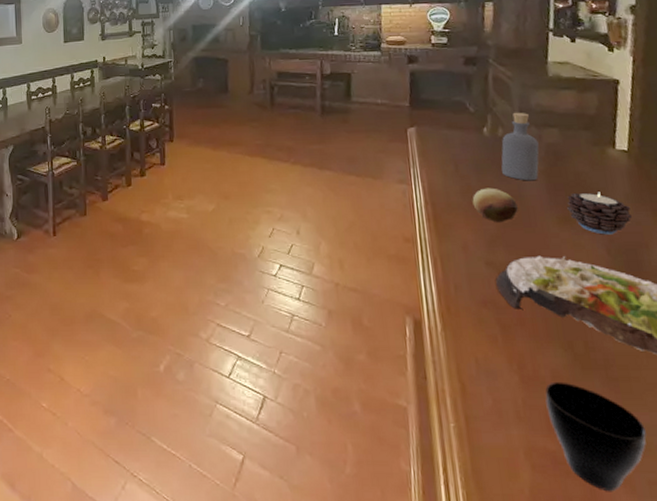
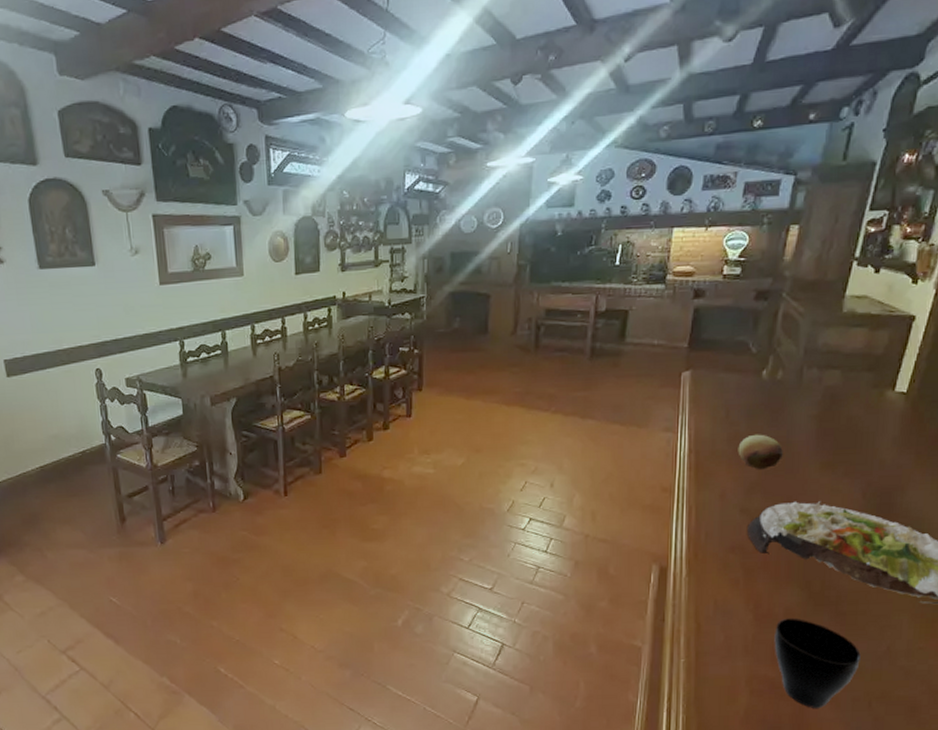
bottle: present [501,112,539,181] -> none [774,352,817,427]
candle: present [567,192,633,235] -> none [833,436,896,479]

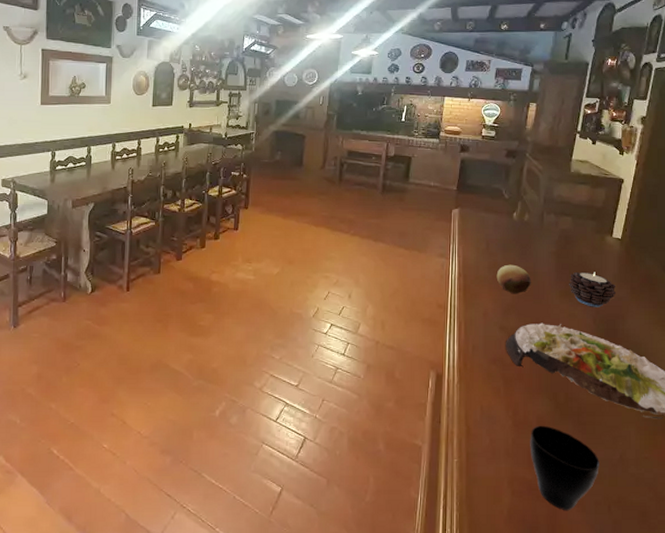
candle: none [833,436,896,479] -> present [569,271,617,307]

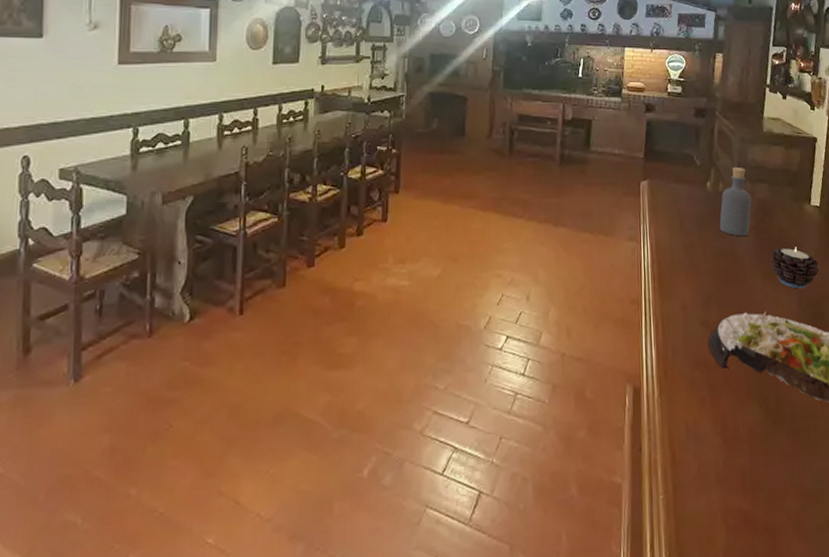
fruit: present [496,264,532,294] -> none [693,244,732,280]
bottle: none [523,201,555,260] -> present [720,166,752,237]
cup: present [530,425,599,511] -> none [742,438,818,544]

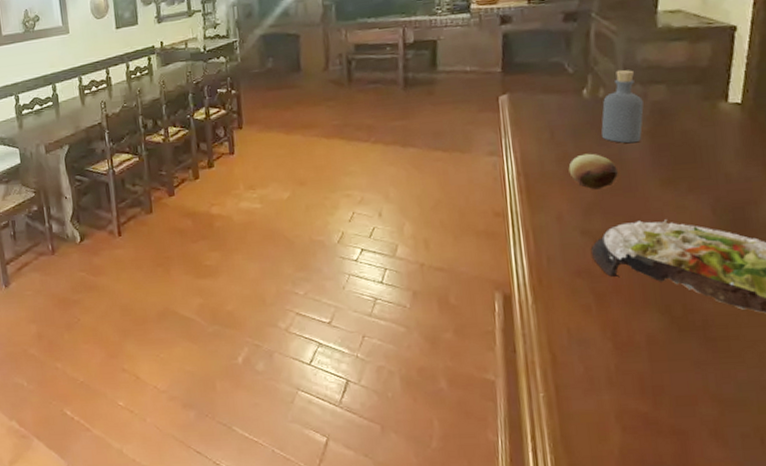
fruit: none [693,244,732,280] -> present [568,153,619,190]
candle: present [770,247,820,289] -> none [671,149,743,194]

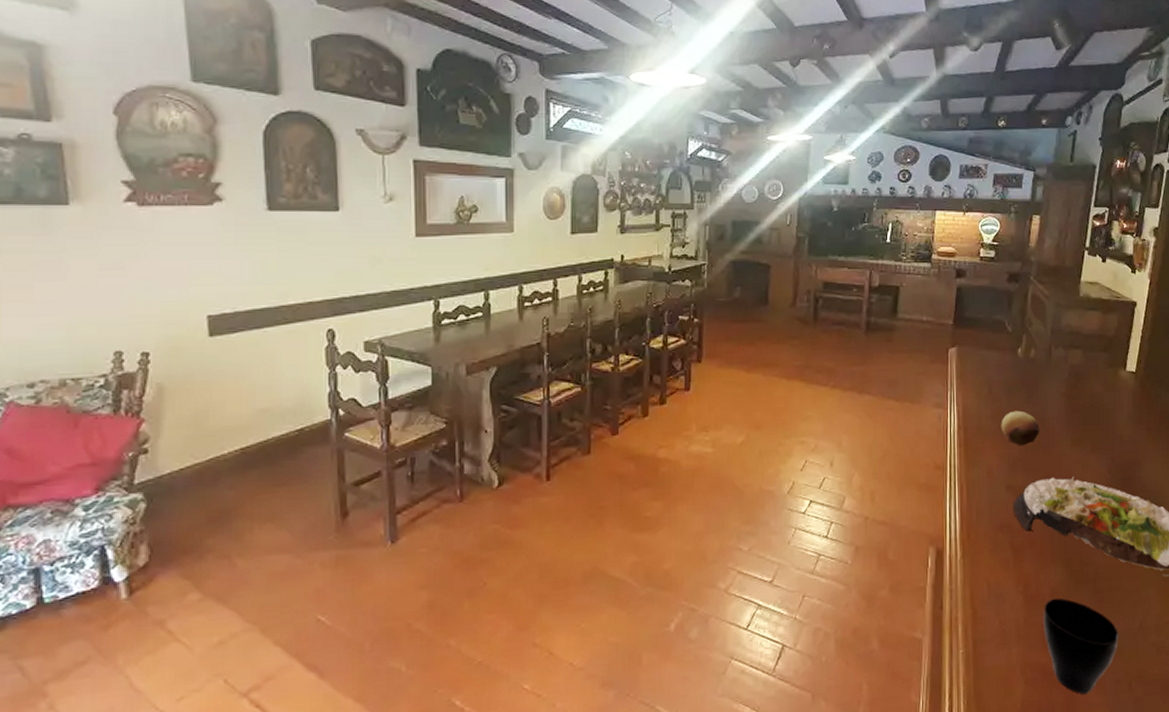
bottle: present [601,69,644,144] -> none [1030,332,1064,403]
cup: none [639,345,743,447] -> present [1043,597,1119,695]

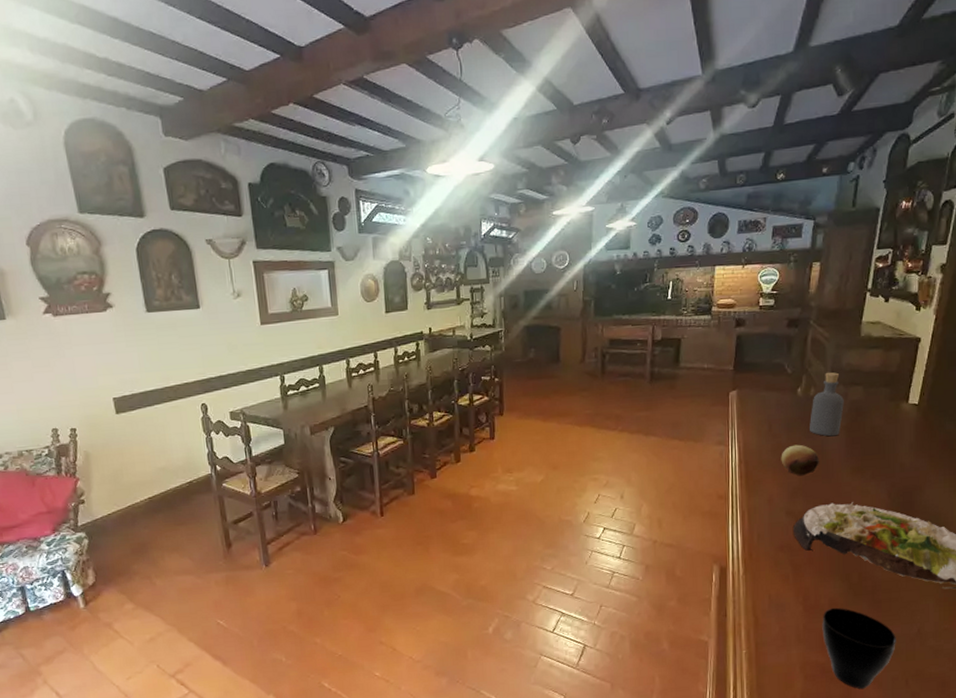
bottle: none [1030,332,1064,403] -> present [810,372,844,437]

